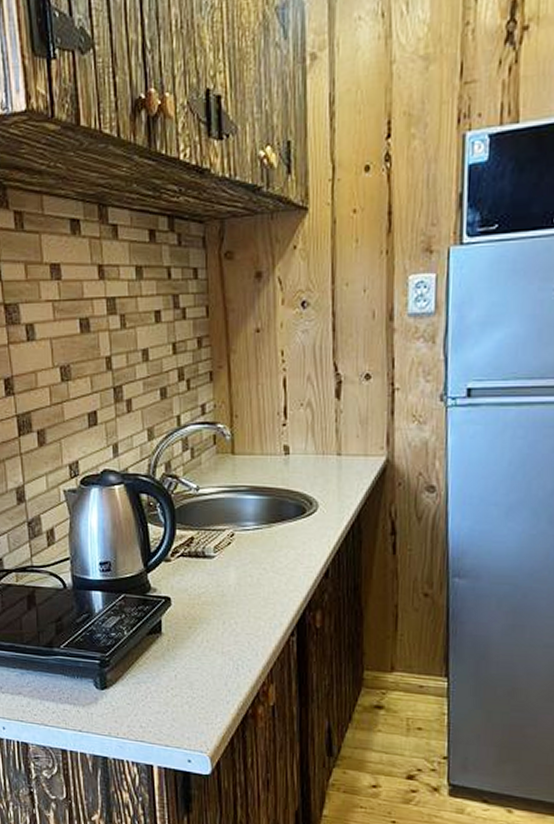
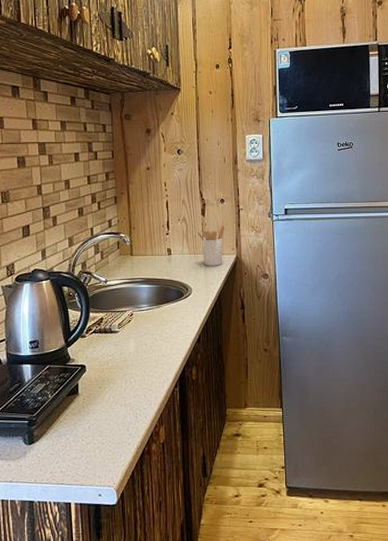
utensil holder: none [327,413,370,472] -> present [196,225,224,266]

